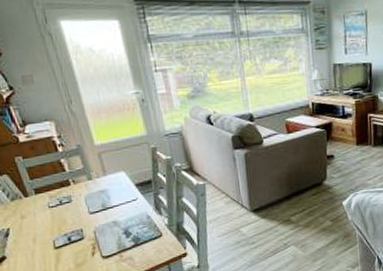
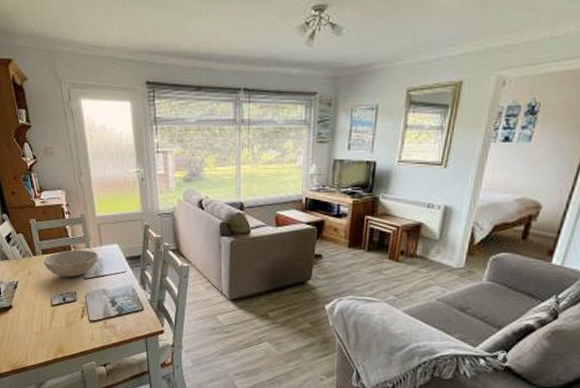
bowl: none [37,182,104,216] -> present [43,249,98,278]

